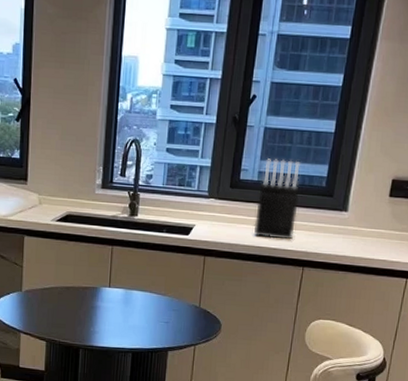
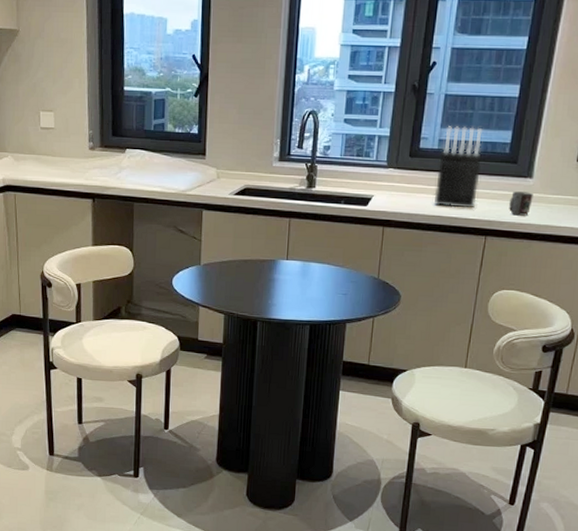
mug: none [325,224,348,248] -> present [509,191,533,216]

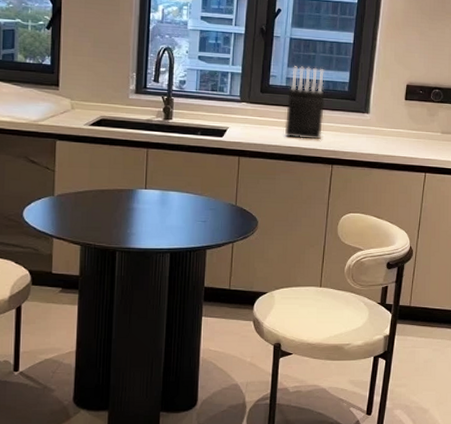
mug: present [509,191,533,216] -> none [351,125,371,147]

